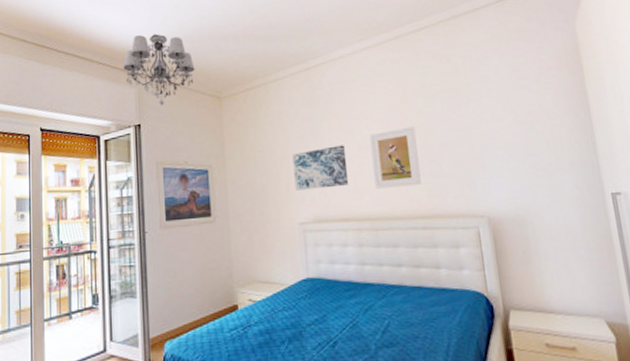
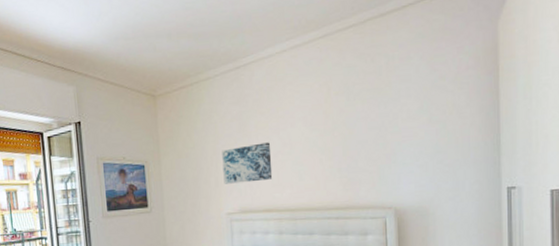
chandelier: present [123,34,195,106] -> none [61,30,130,104]
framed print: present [369,126,421,189] -> none [293,125,338,183]

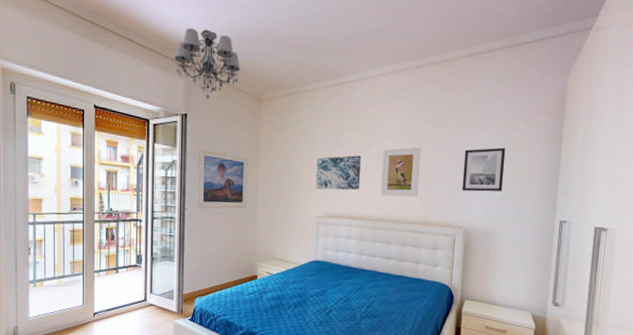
chandelier: none [61,30,130,104] -> present [174,28,240,100]
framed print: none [293,125,338,183] -> present [380,147,421,197]
wall art: none [386,112,435,167] -> present [462,147,506,192]

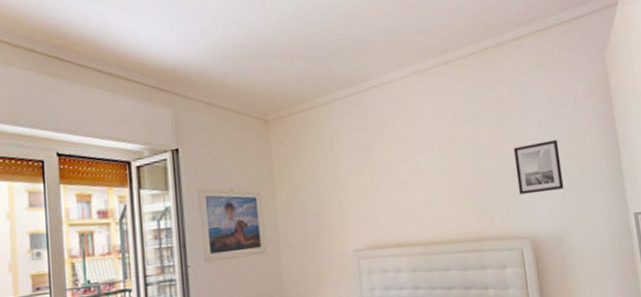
chandelier: present [174,28,240,100] -> none [156,48,239,129]
wall art: present [315,155,362,190] -> none [345,170,402,217]
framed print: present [380,147,421,197] -> none [421,151,471,214]

